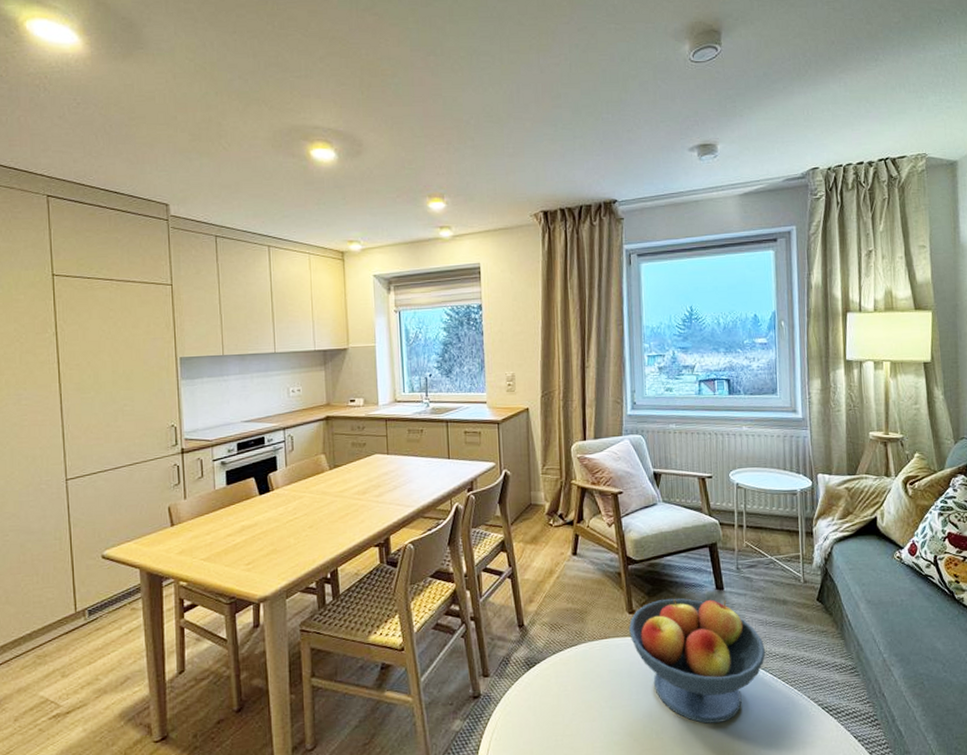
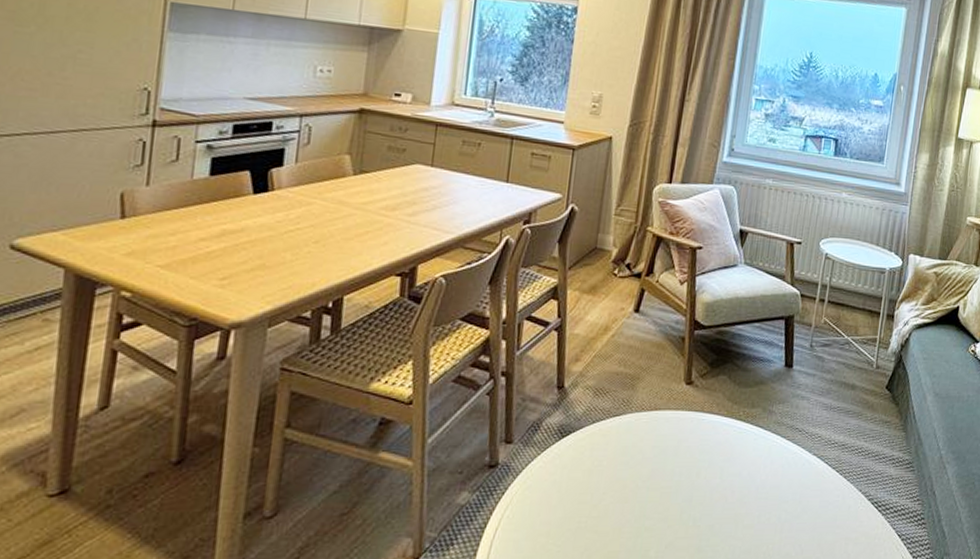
fruit bowl: present [629,598,766,724] -> none [683,371,825,514]

